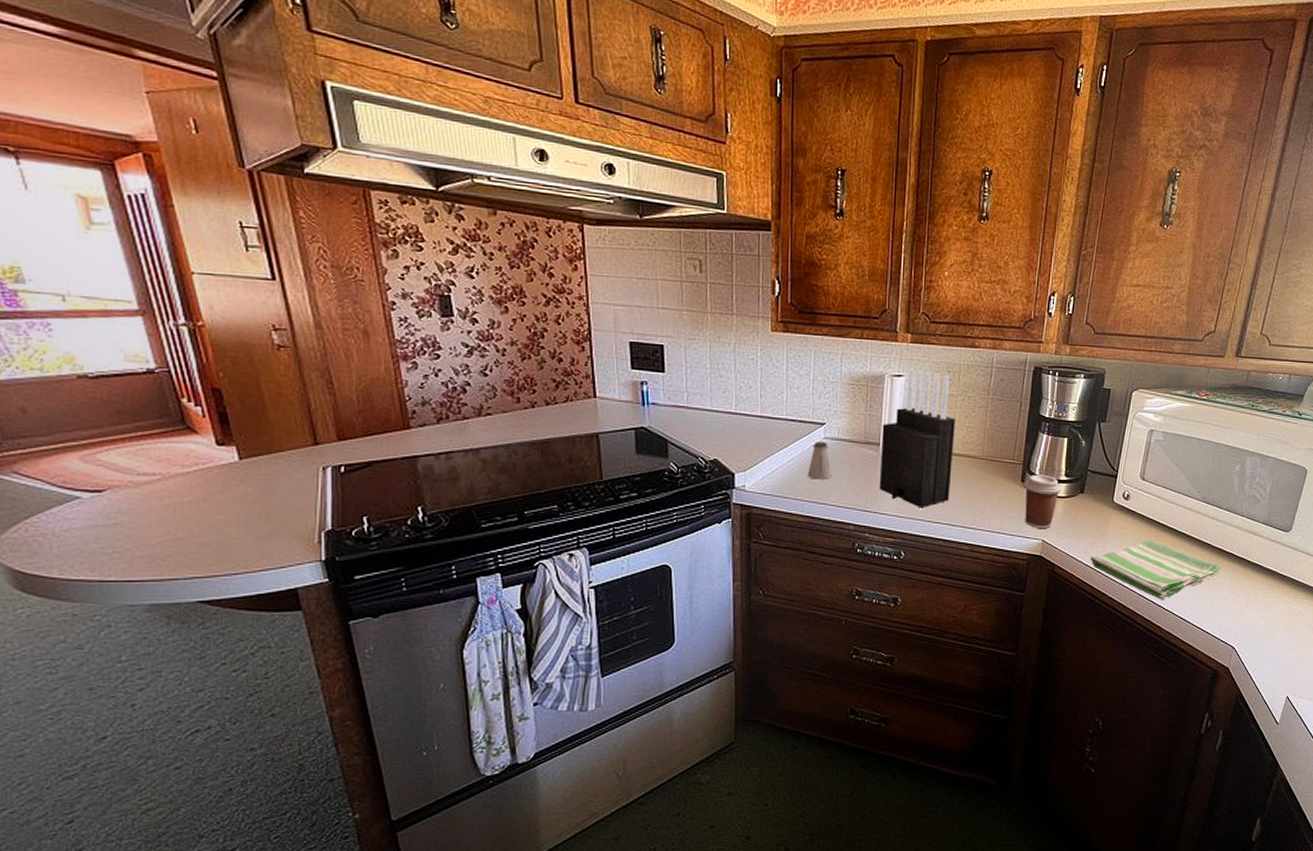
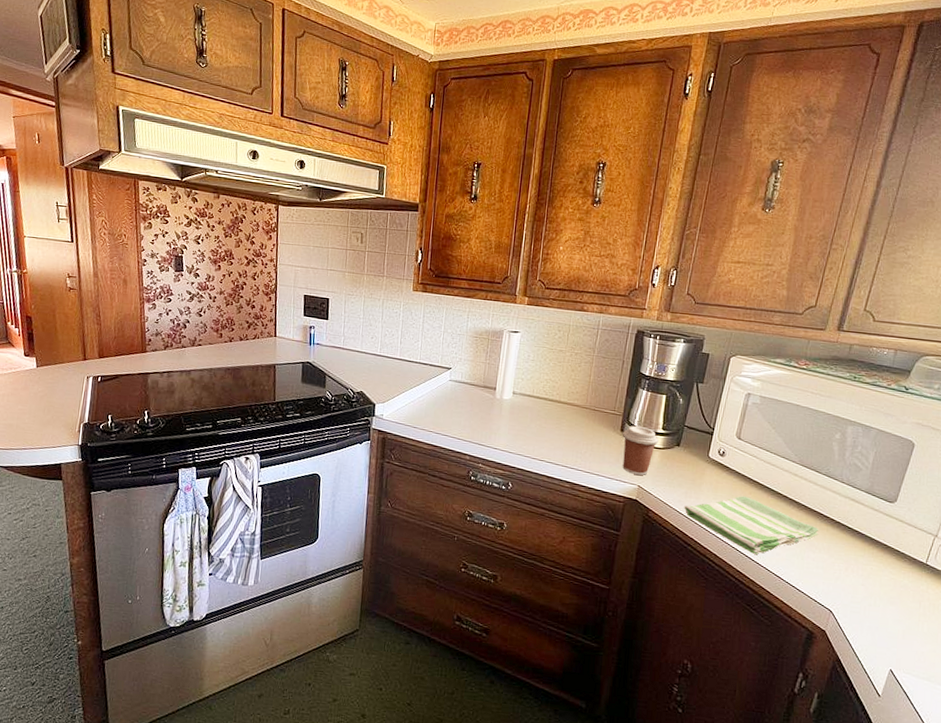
saltshaker: present [808,441,832,480] -> none [434,383,455,415]
knife block: present [879,368,955,508] -> none [493,326,563,447]

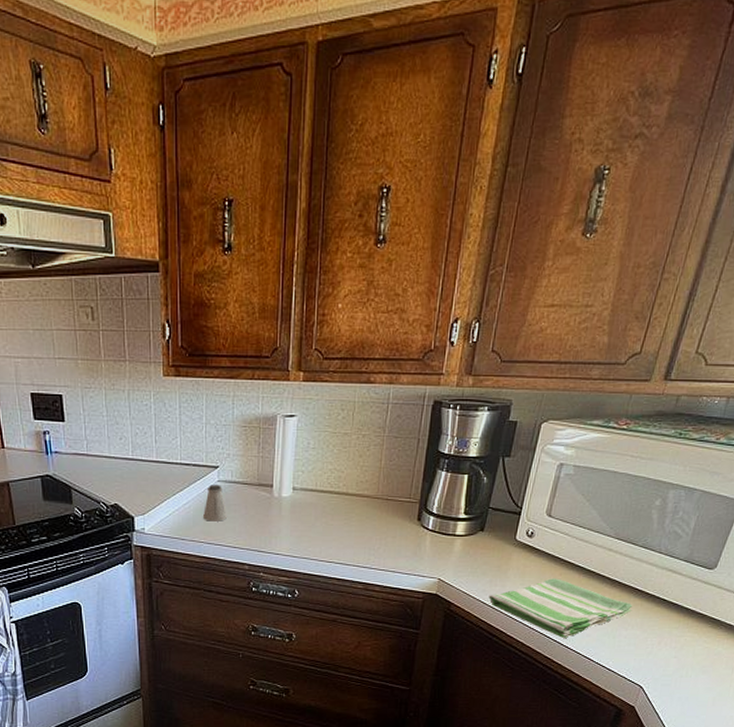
saltshaker: none [434,383,455,415] -> present [203,485,227,521]
coffee cup: present [622,425,658,476] -> none [420,512,460,568]

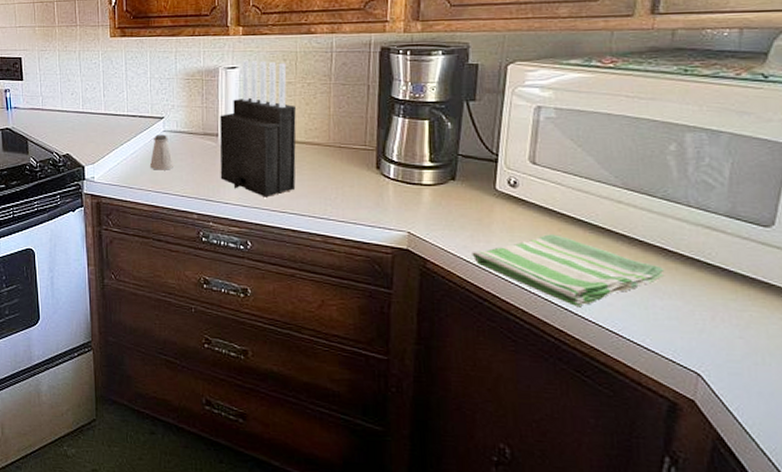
knife block: none [273,408,349,548] -> present [219,60,296,198]

